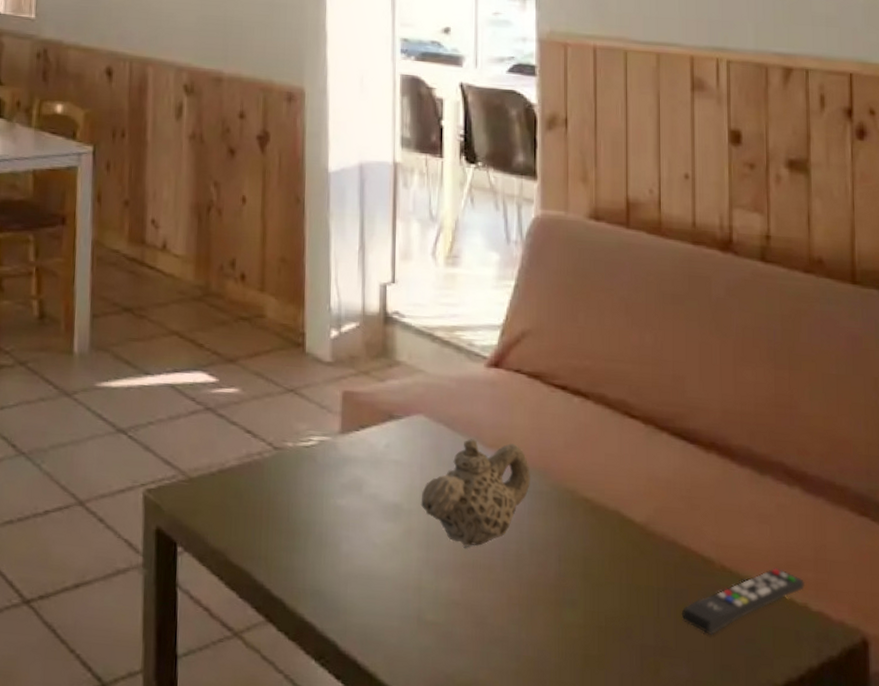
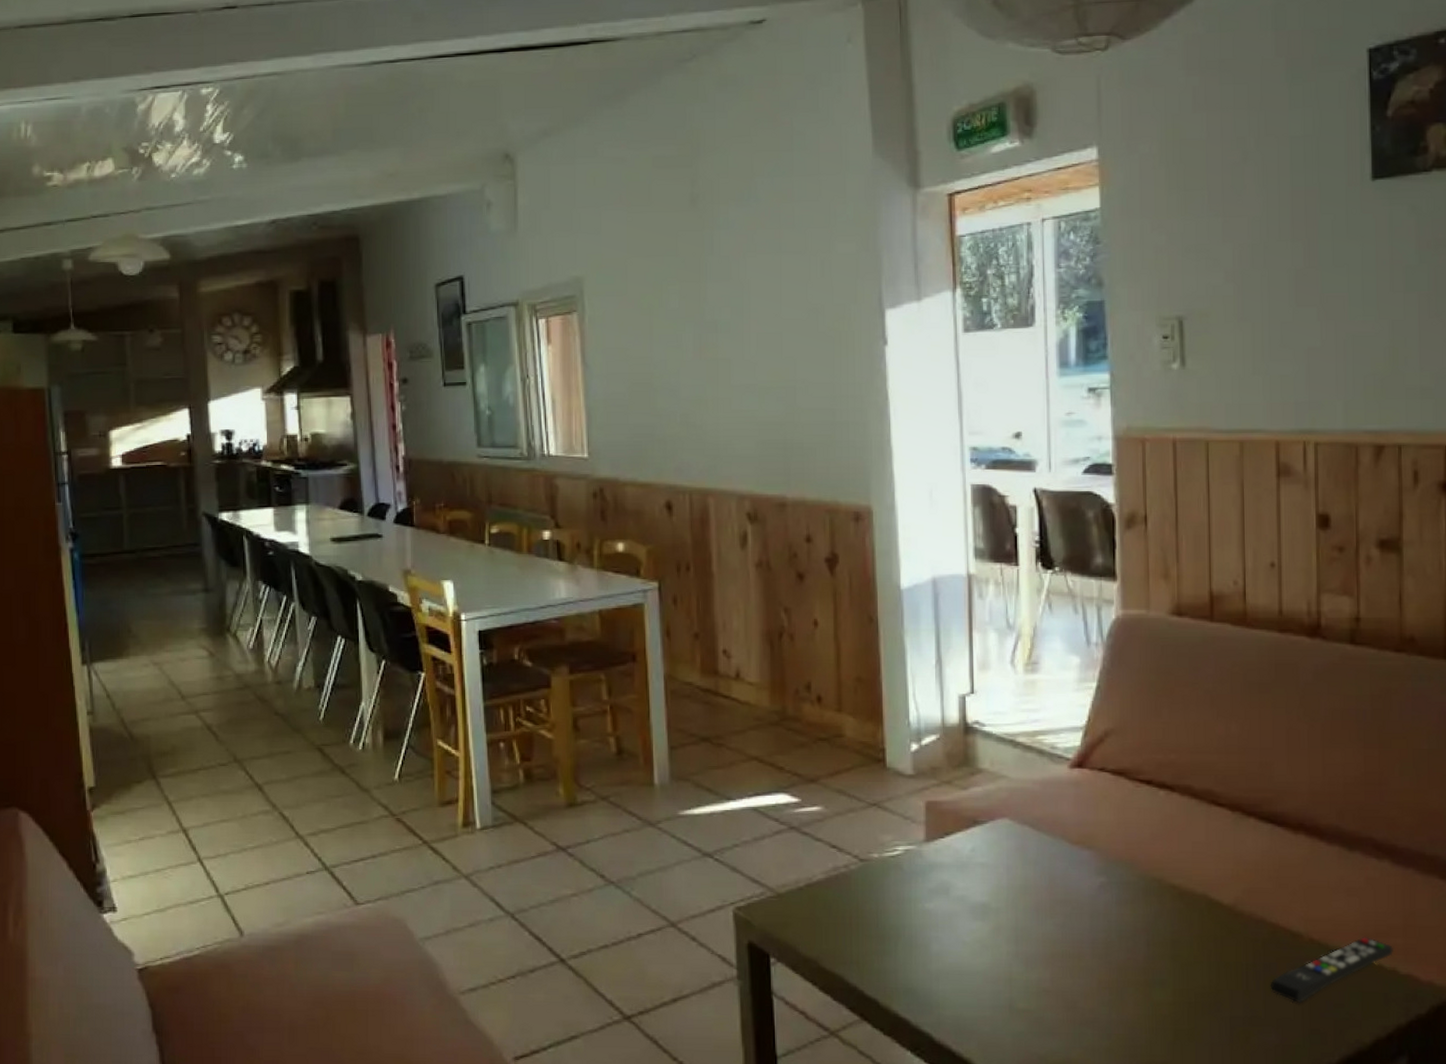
teapot: present [421,439,530,547] -> none [1008,837,1117,939]

